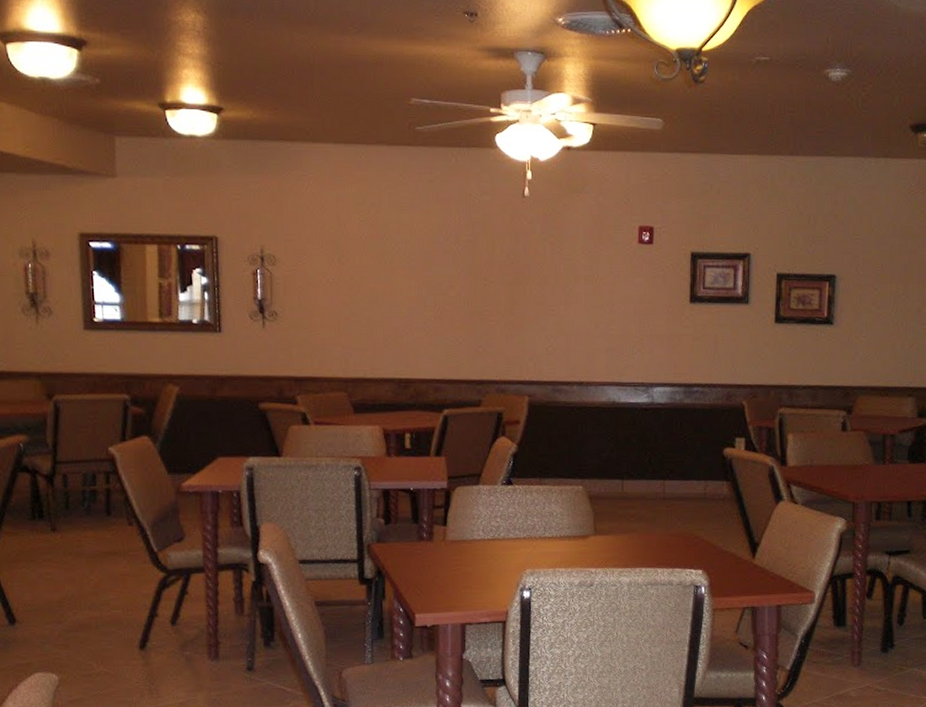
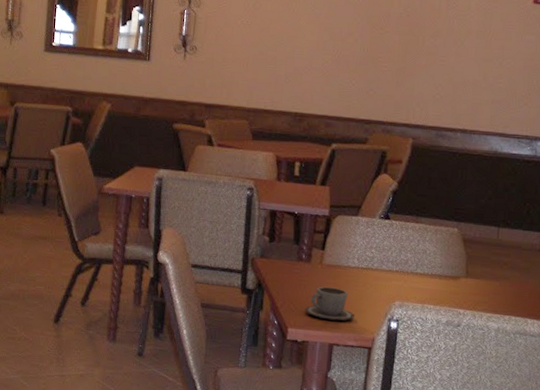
cup: none [431,564,485,599] -> present [304,286,354,321]

